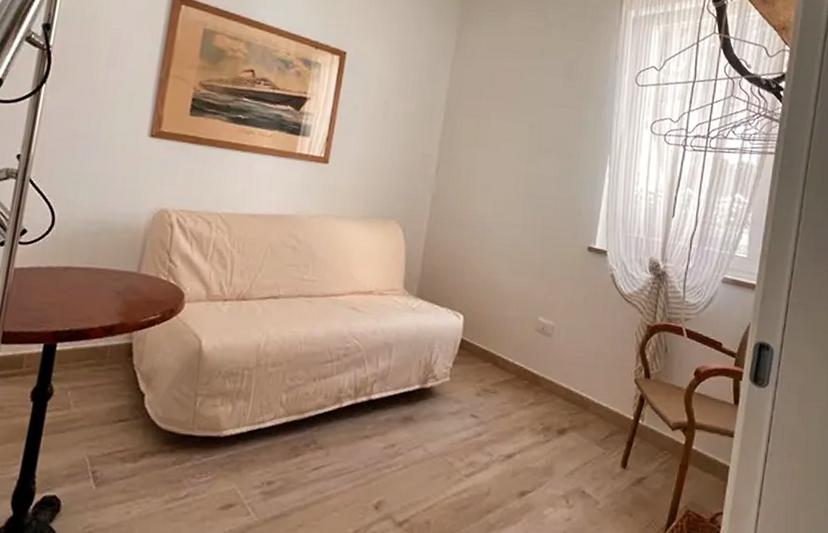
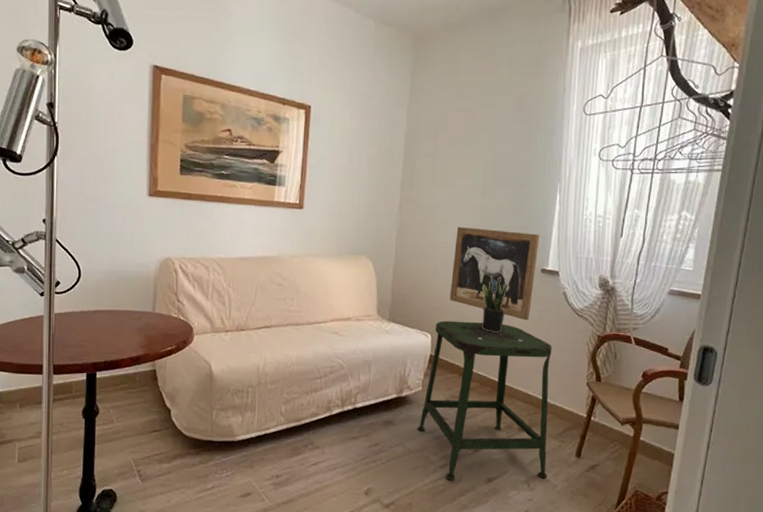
stool: none [442,300,597,493] -> present [417,320,552,480]
wall art: none [486,194,587,305] -> present [449,226,540,321]
potted plant: none [520,250,553,317] -> present [481,275,509,333]

